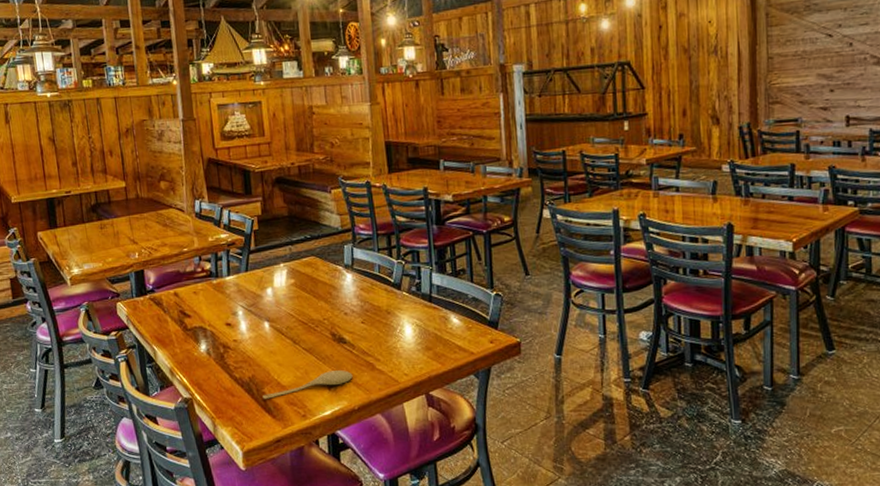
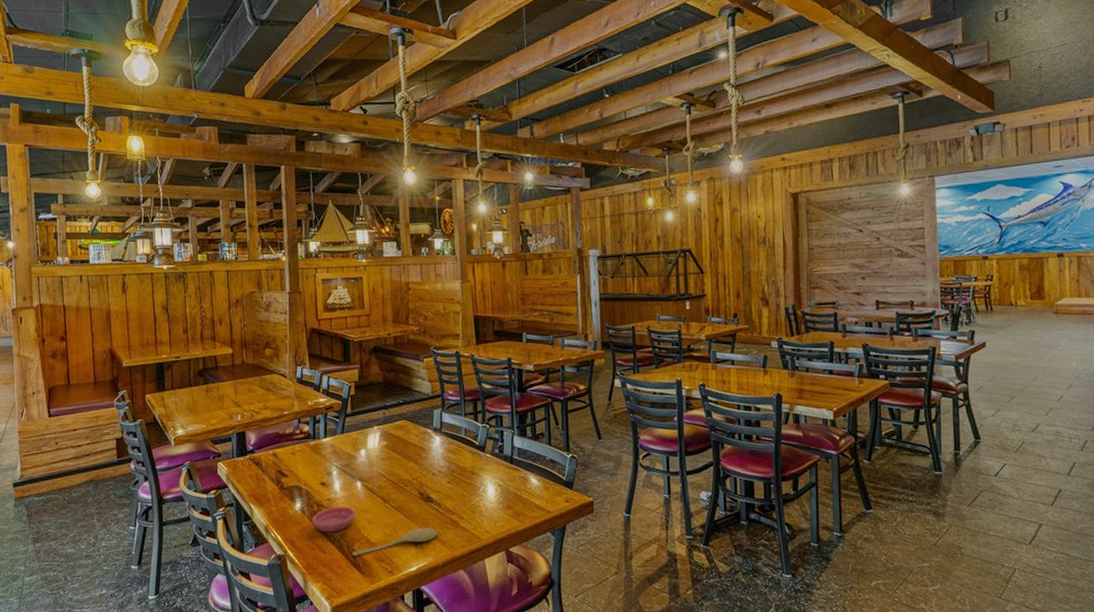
saucer: none [218,348,265,376] -> present [311,507,356,533]

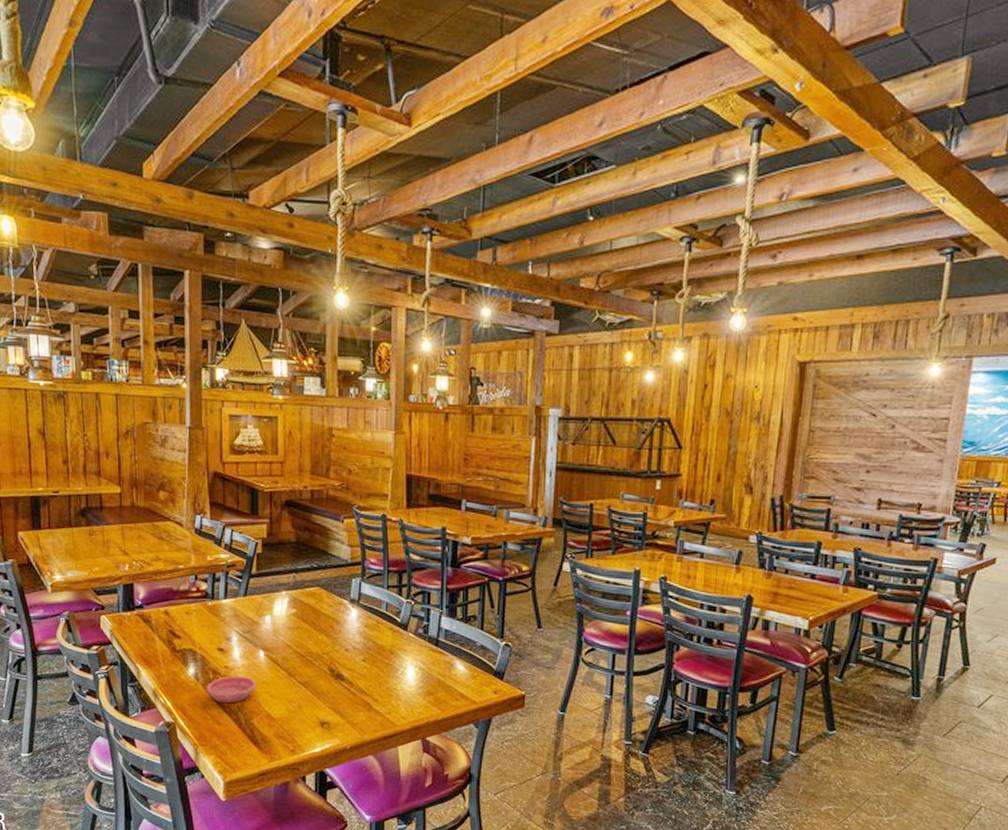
spoon: present [352,528,438,556] -> none [251,707,348,730]

